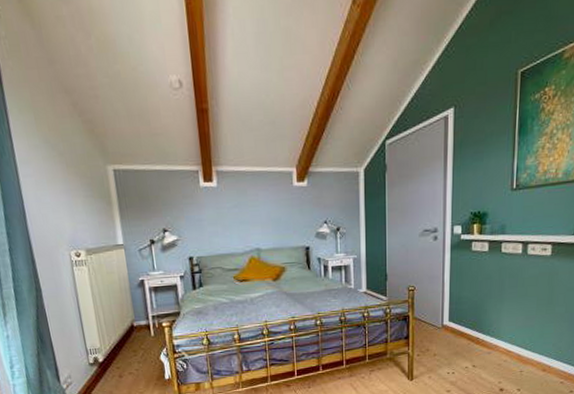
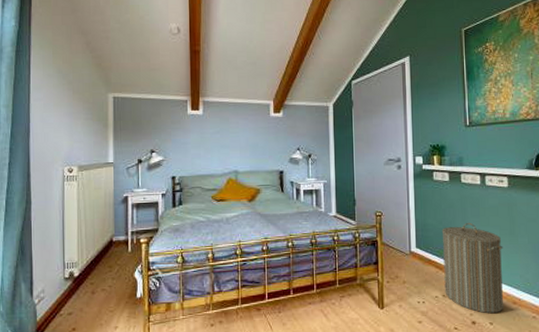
laundry hamper: none [475,293,539,381] -> present [441,222,503,314]

